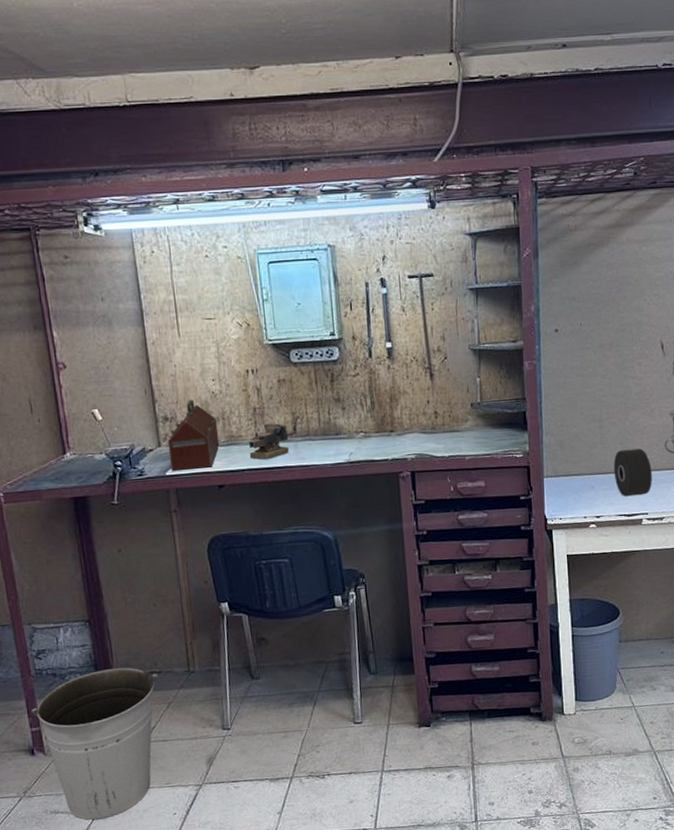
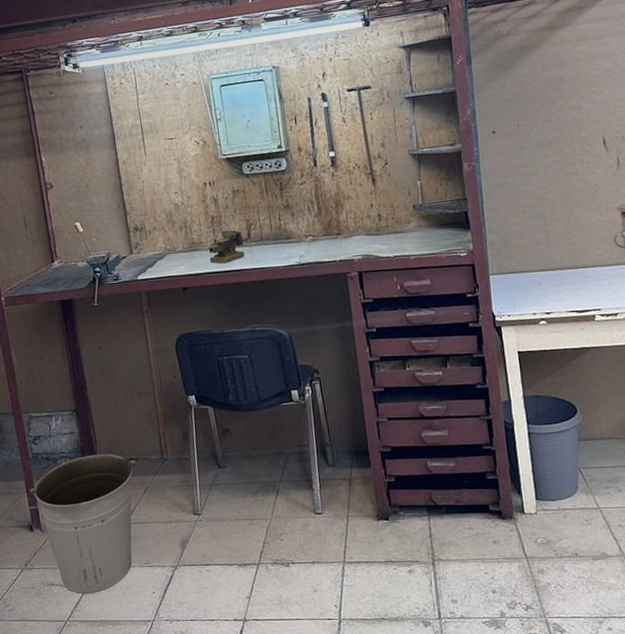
toolbox: present [167,399,220,472] -> none [138,211,184,276]
duct tape: present [613,448,652,497] -> none [560,244,603,293]

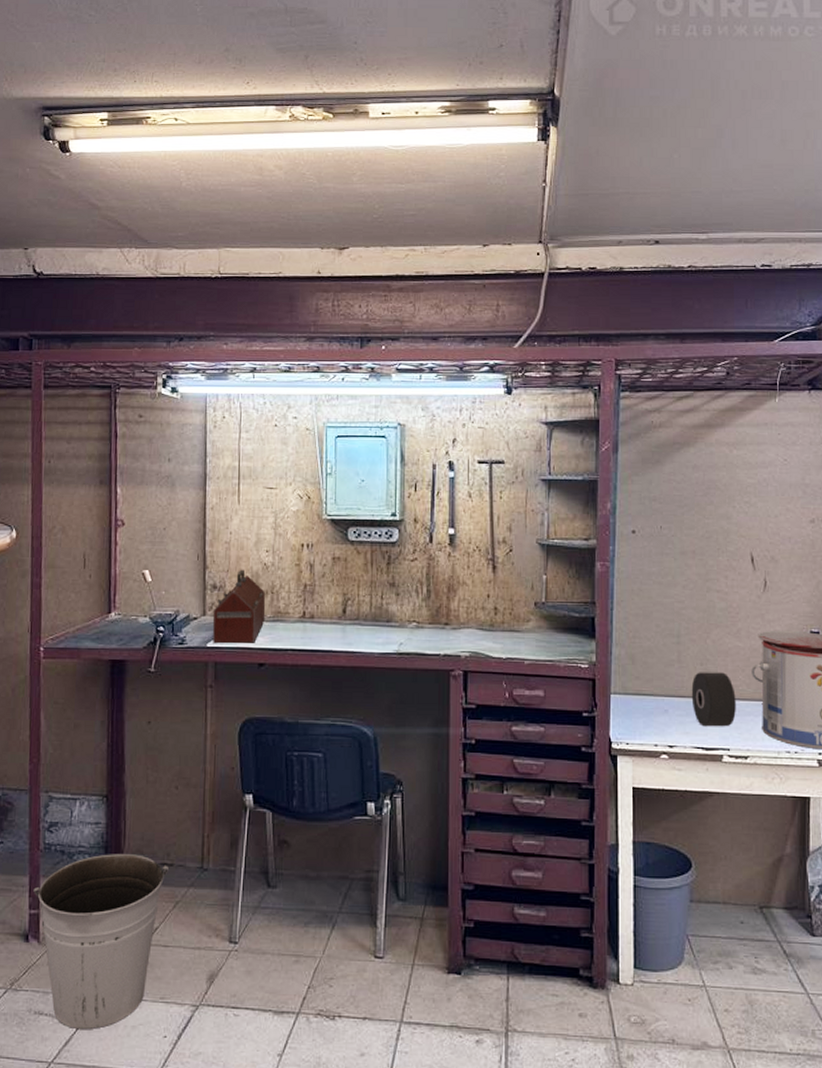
toolbox: none [138,211,184,276] -> present [212,569,266,644]
bench vise: present [208,230,252,264] -> none [294,602,347,642]
duct tape: none [560,244,603,293] -> present [691,672,736,727]

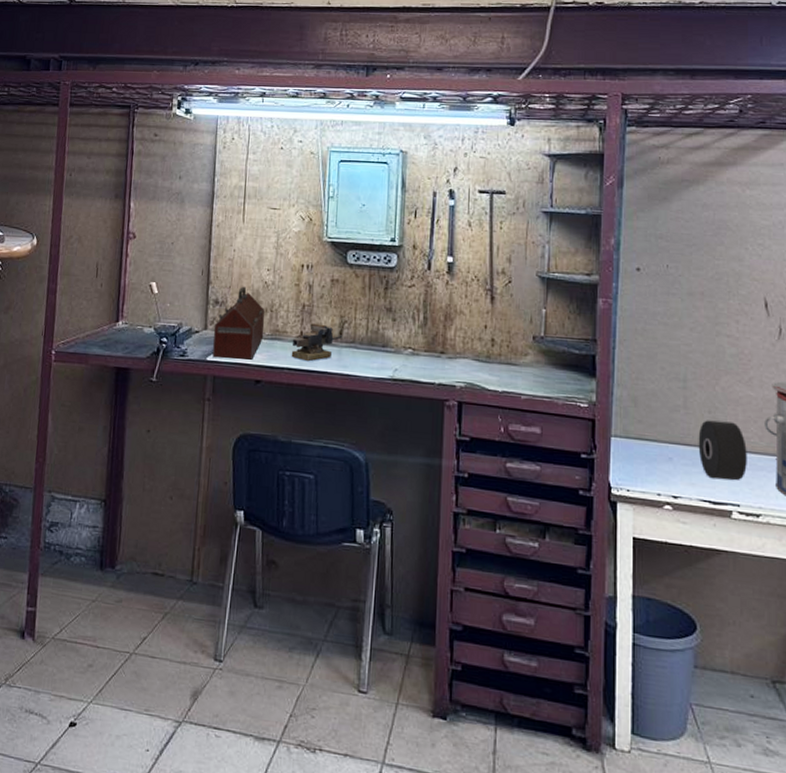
bucket: present [33,854,169,1029] -> none [31,558,160,734]
bench vise: none [294,602,347,642] -> present [291,323,343,362]

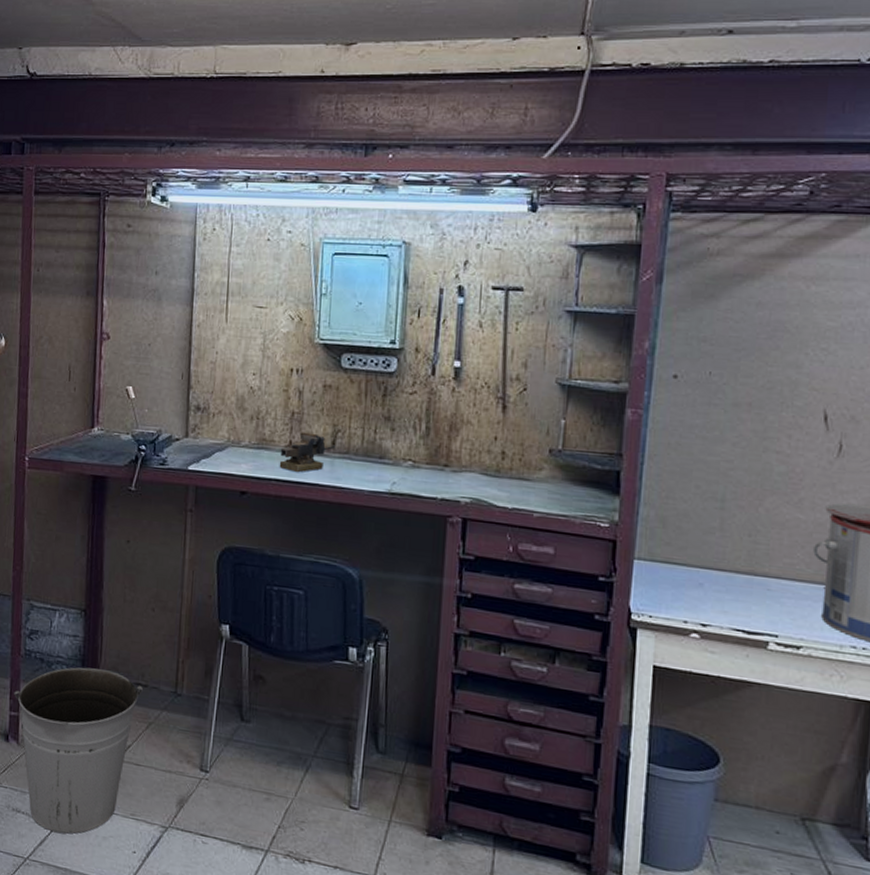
bucket: none [31,558,160,734] -> present [14,667,143,834]
toolbox: present [212,286,265,360] -> none [194,391,251,470]
duct tape: present [698,420,747,481] -> none [733,544,791,611]

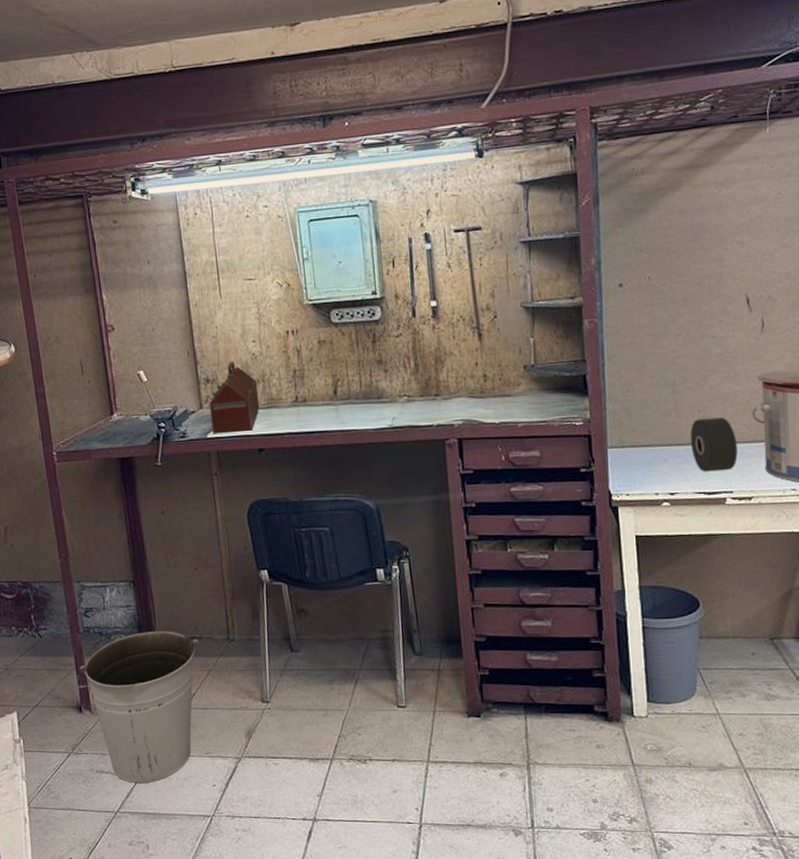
toolbox: none [194,391,251,470] -> present [209,361,260,434]
bench vise: present [279,432,336,473] -> none [288,386,338,424]
duct tape: none [733,544,791,611] -> present [690,417,738,472]

